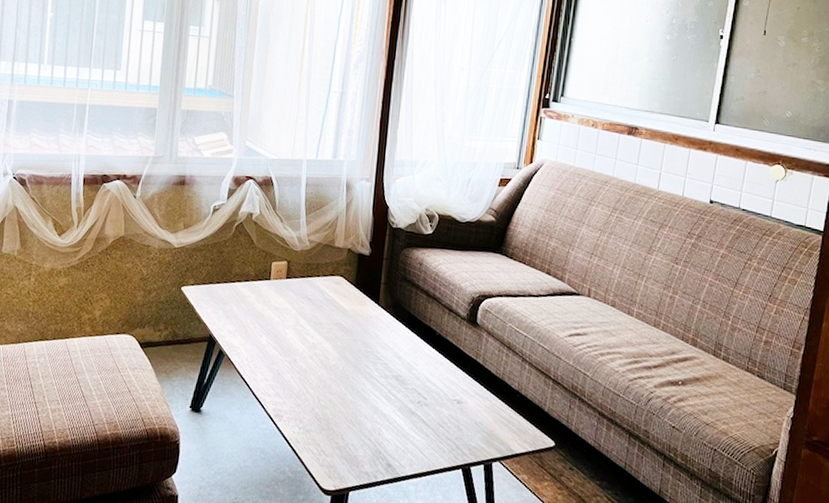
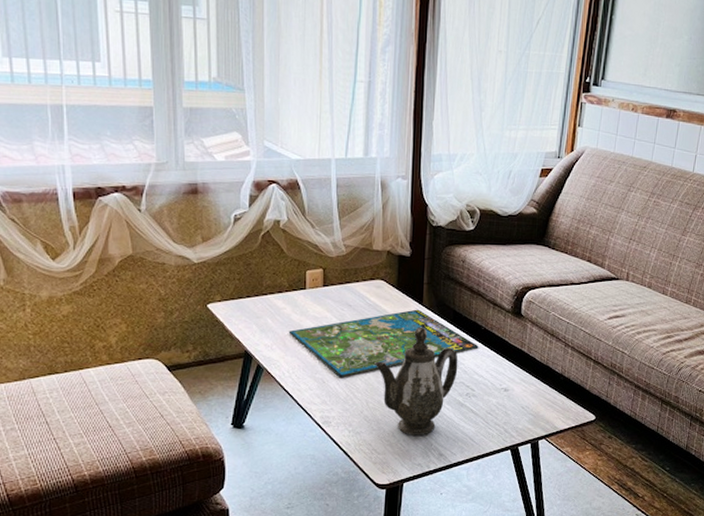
board game: none [251,308,433,371] -> present [288,309,479,377]
teapot: none [329,326,411,442] -> present [374,327,458,435]

